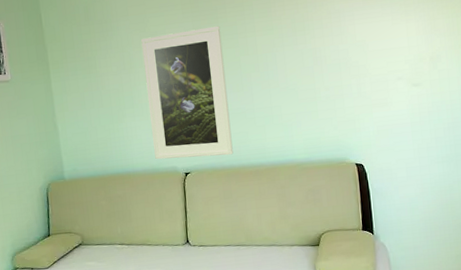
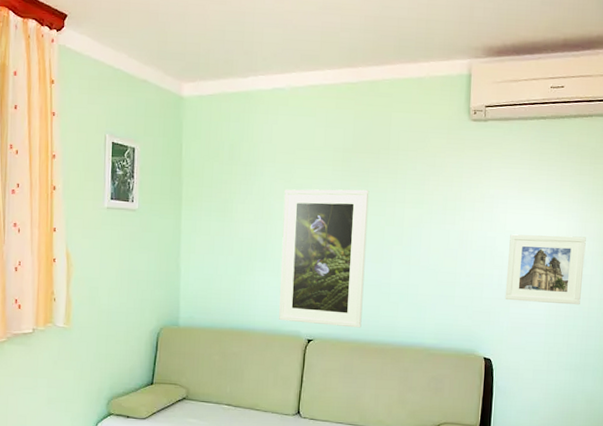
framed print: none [362,34,442,106] -> present [505,234,586,305]

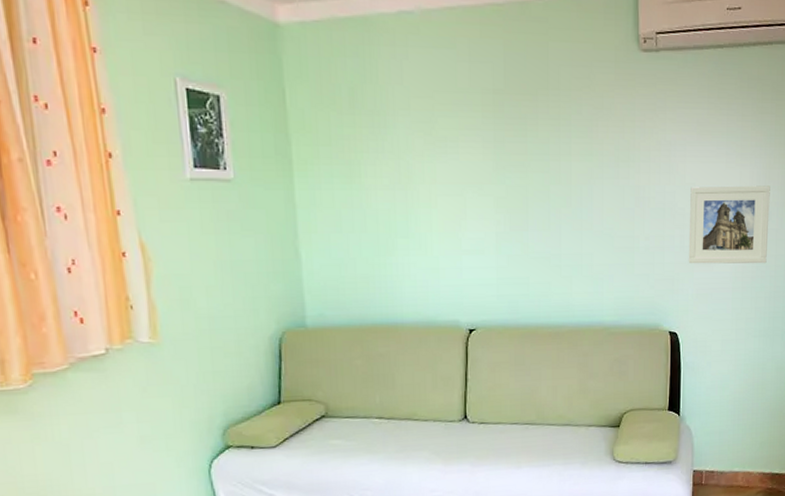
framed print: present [279,189,370,328] -> none [425,140,531,311]

